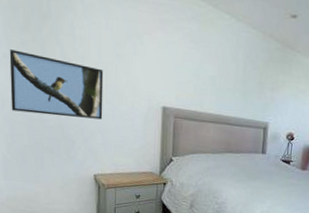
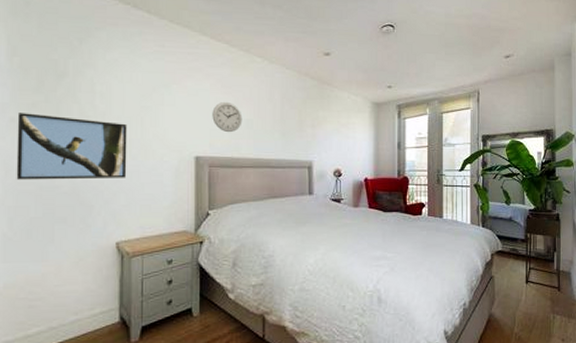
wall clock: none [179,57,207,88] -> present [212,102,243,133]

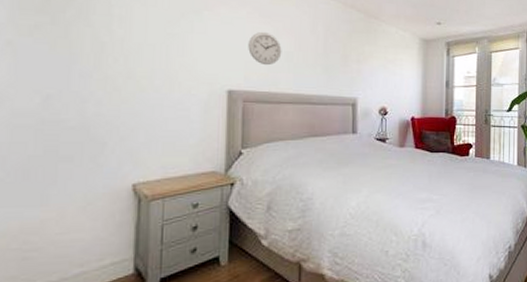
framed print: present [16,113,127,180] -> none [11,35,150,113]

